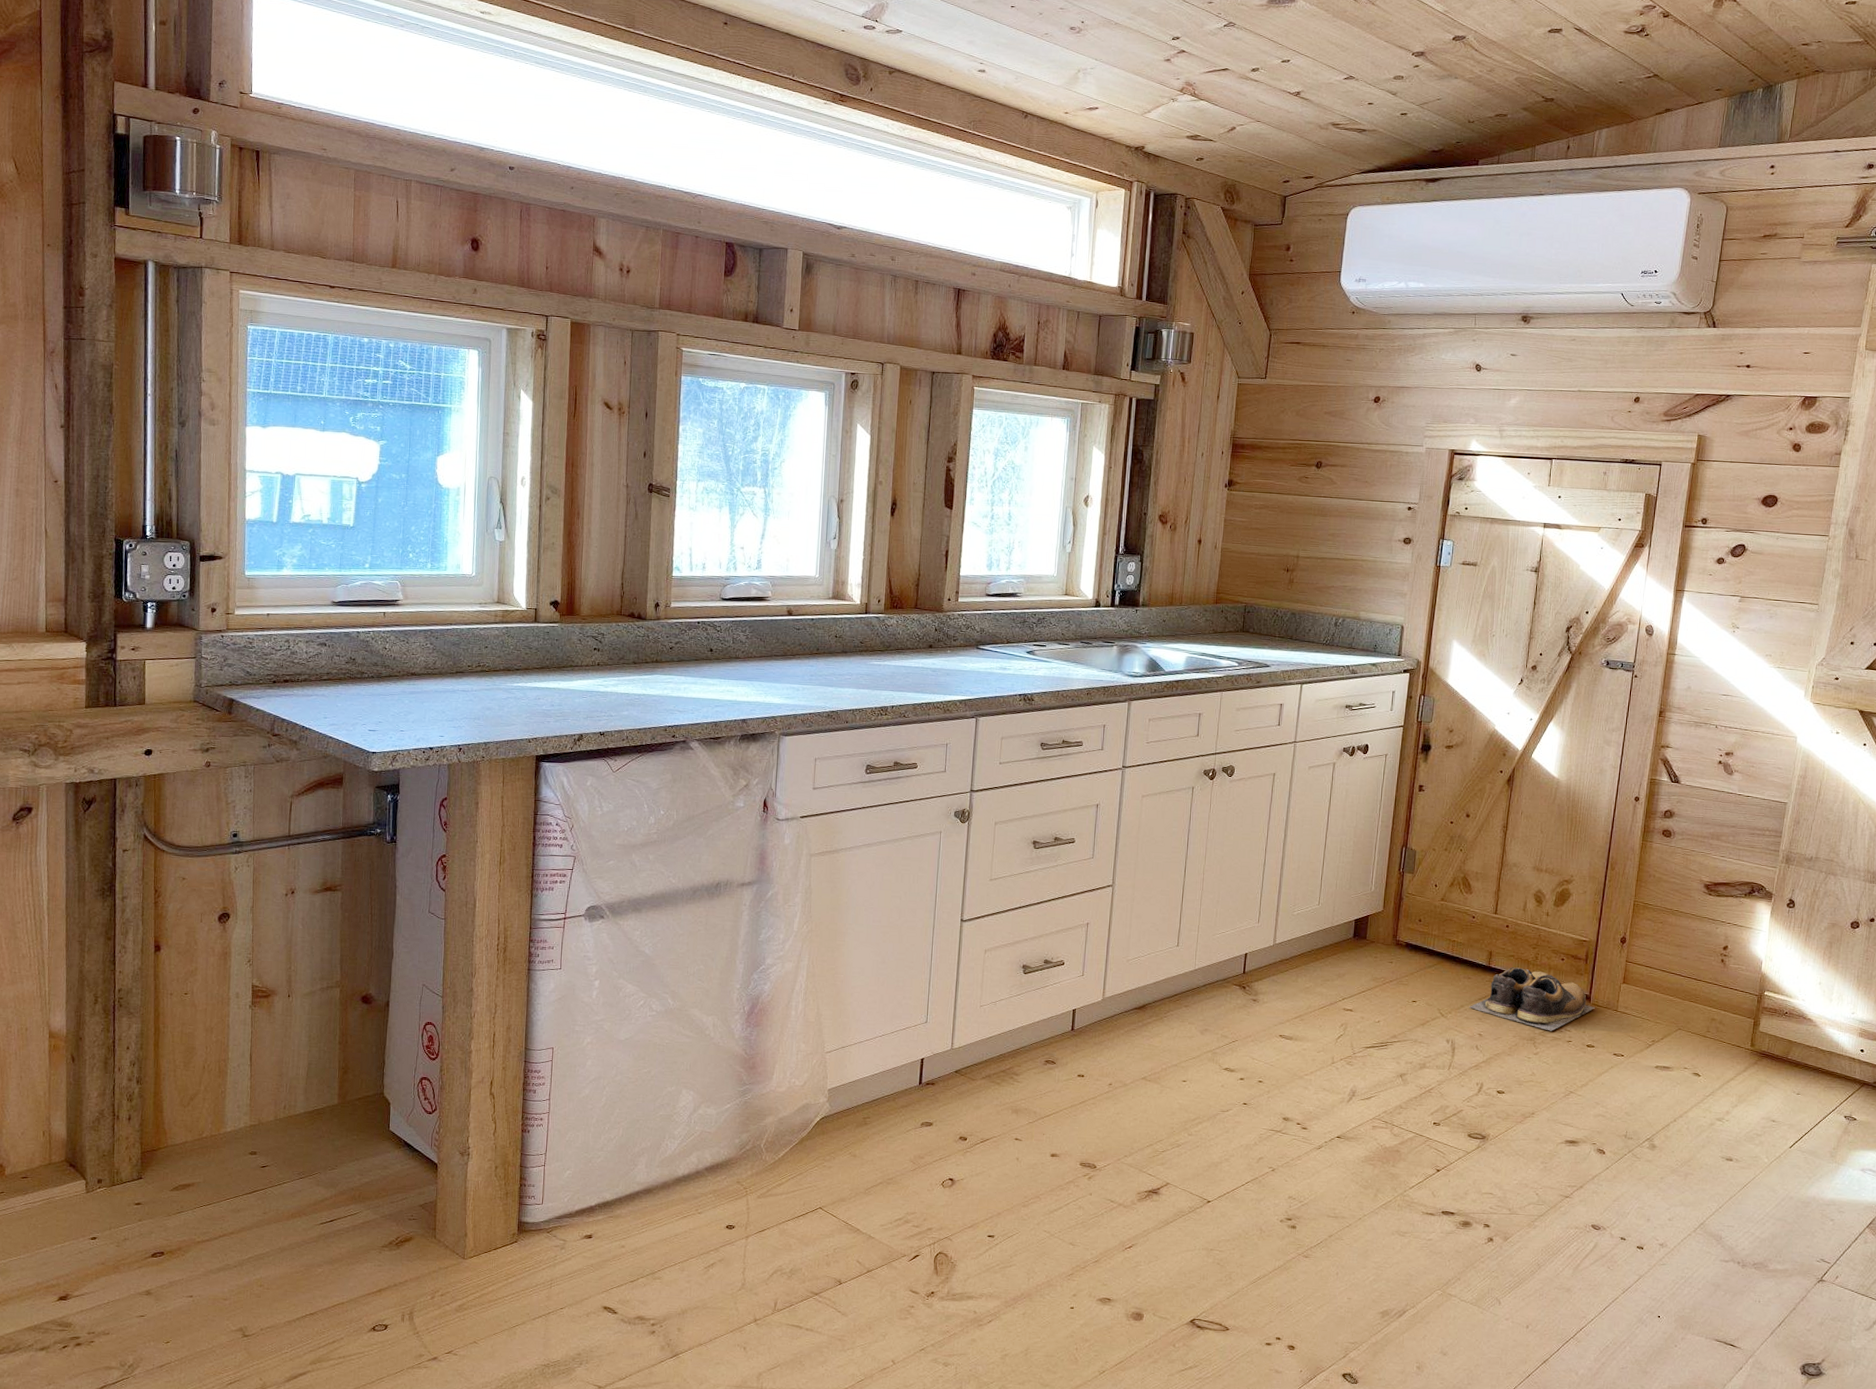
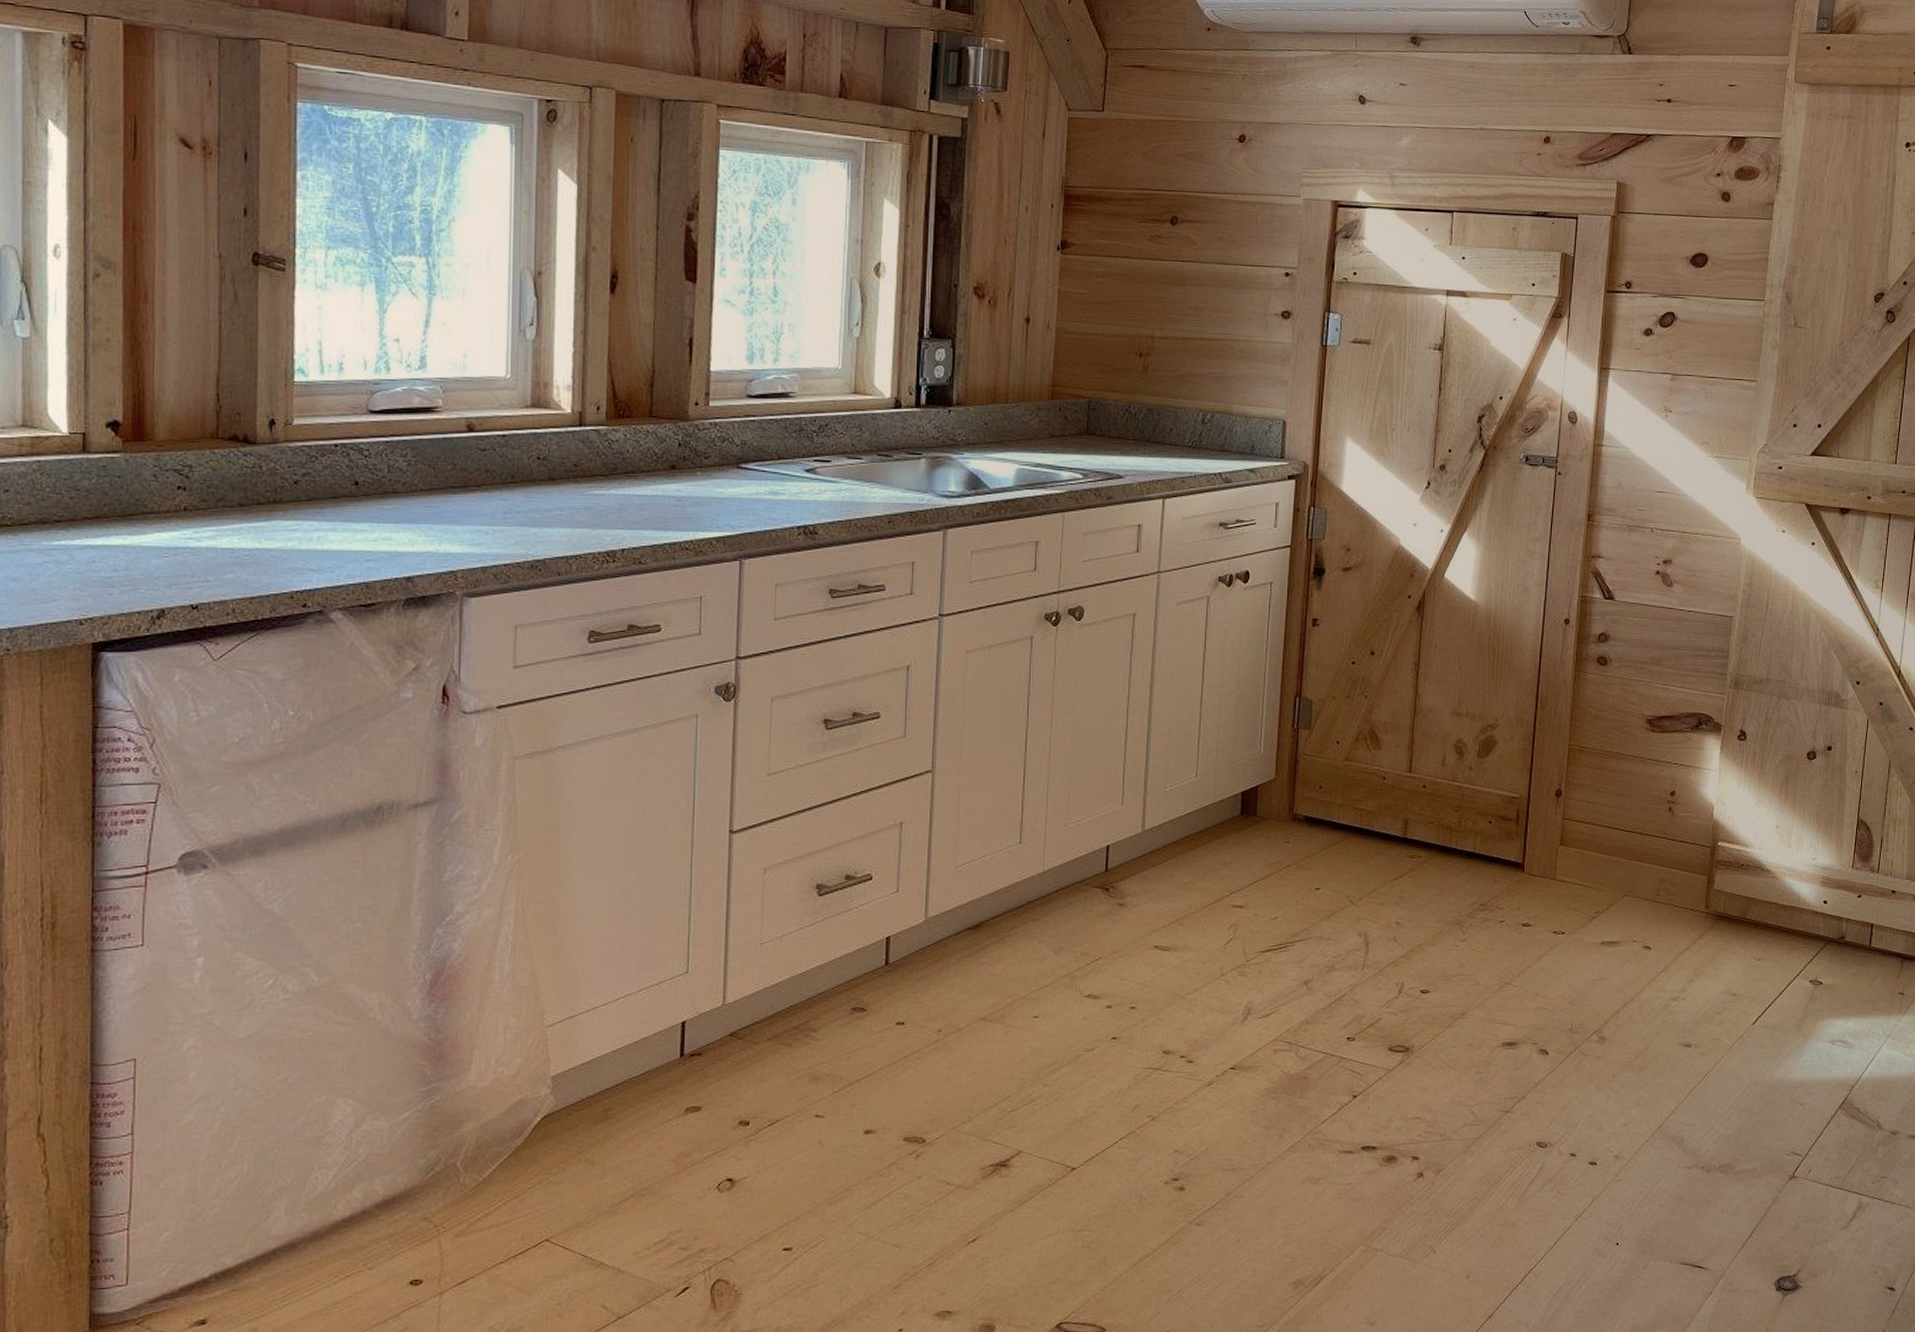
shoes: present [1469,966,1595,1031] -> none [1383,835,1530,911]

